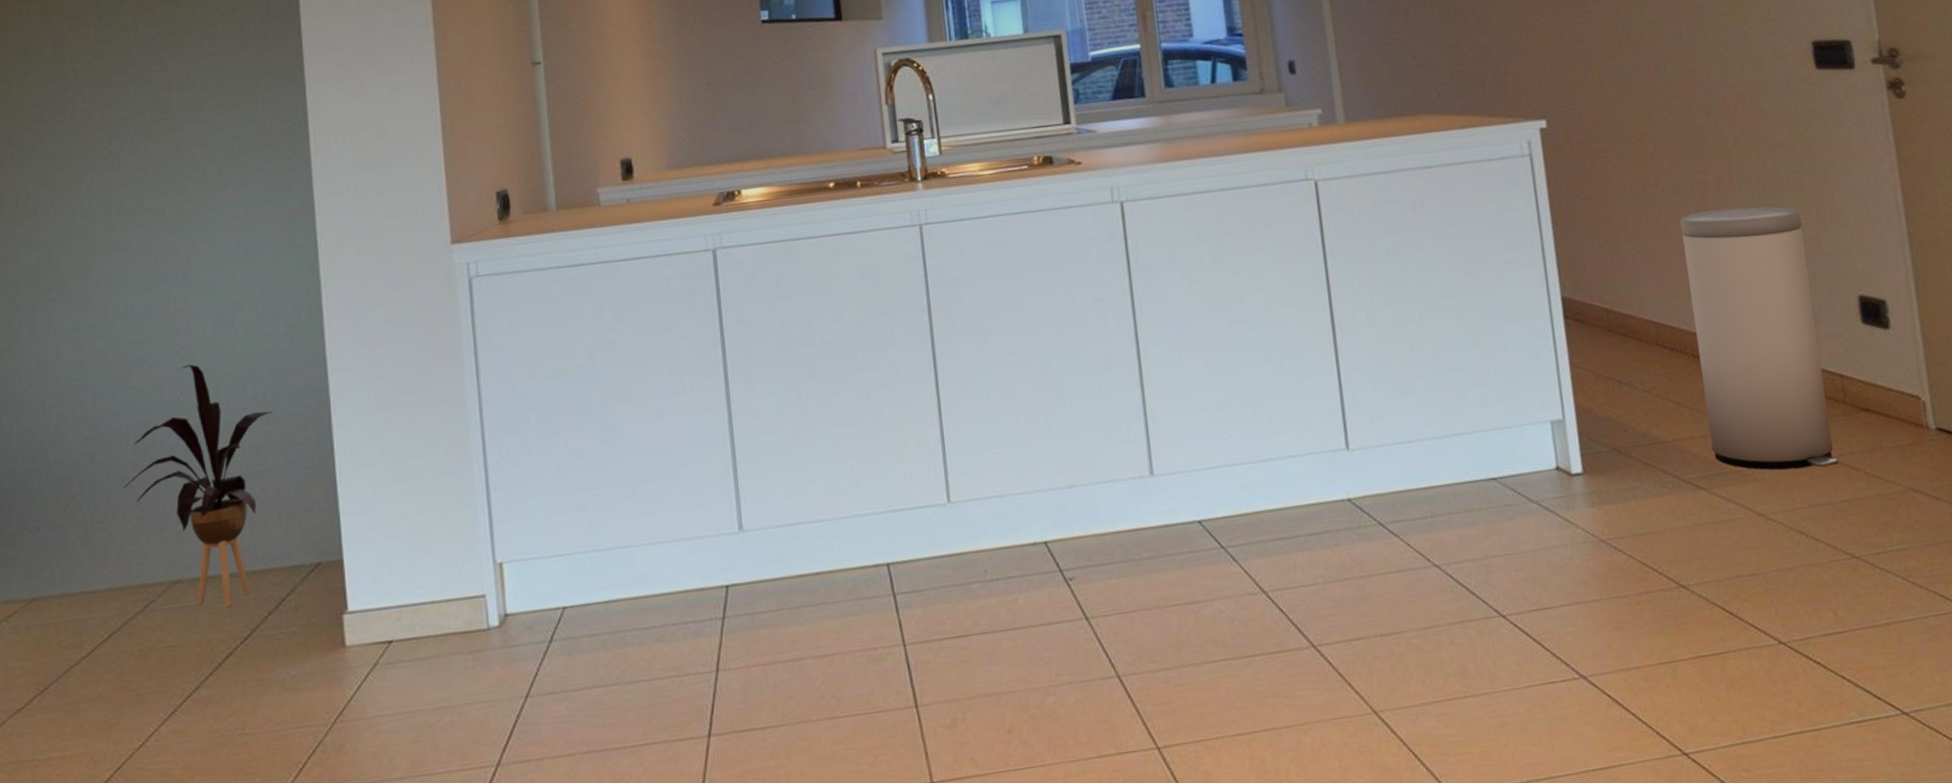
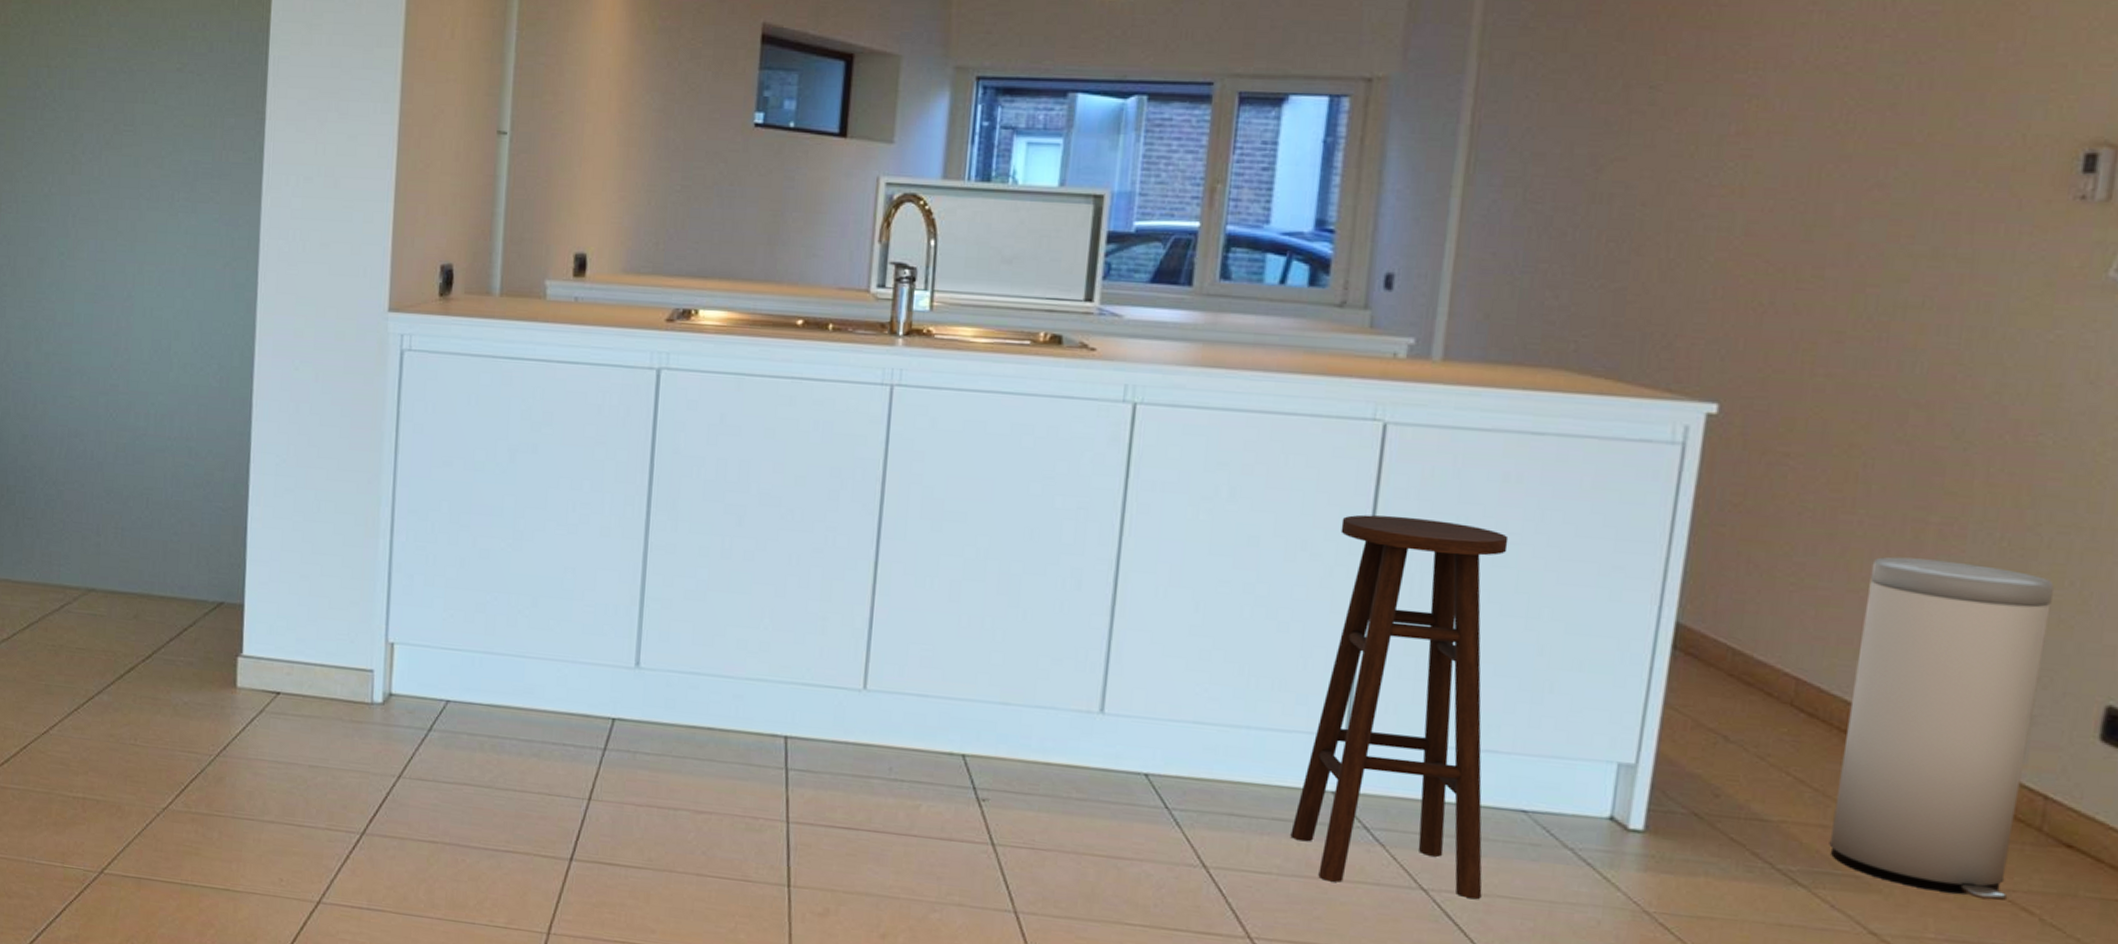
house plant: present [122,364,274,607] -> none [52,384,197,624]
bar stool: none [1302,251,1481,579] -> present [1290,514,1509,900]

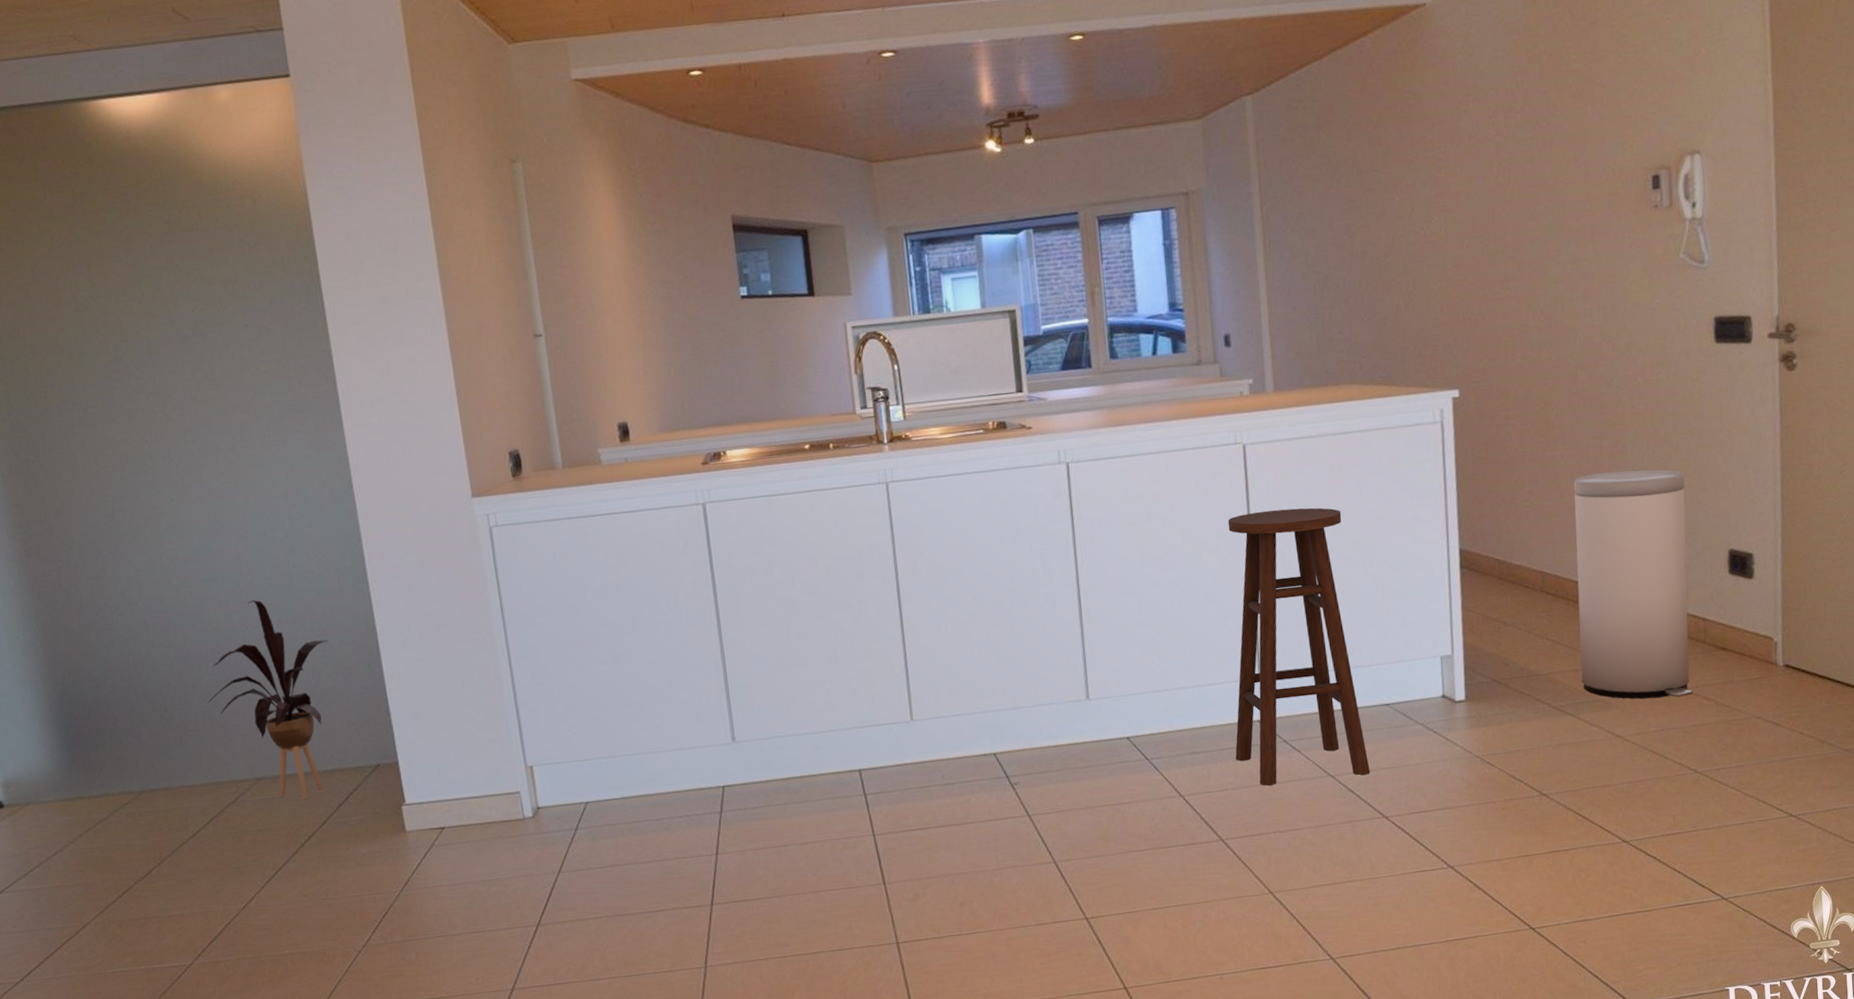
house plant: none [52,384,197,624] -> present [207,600,329,799]

